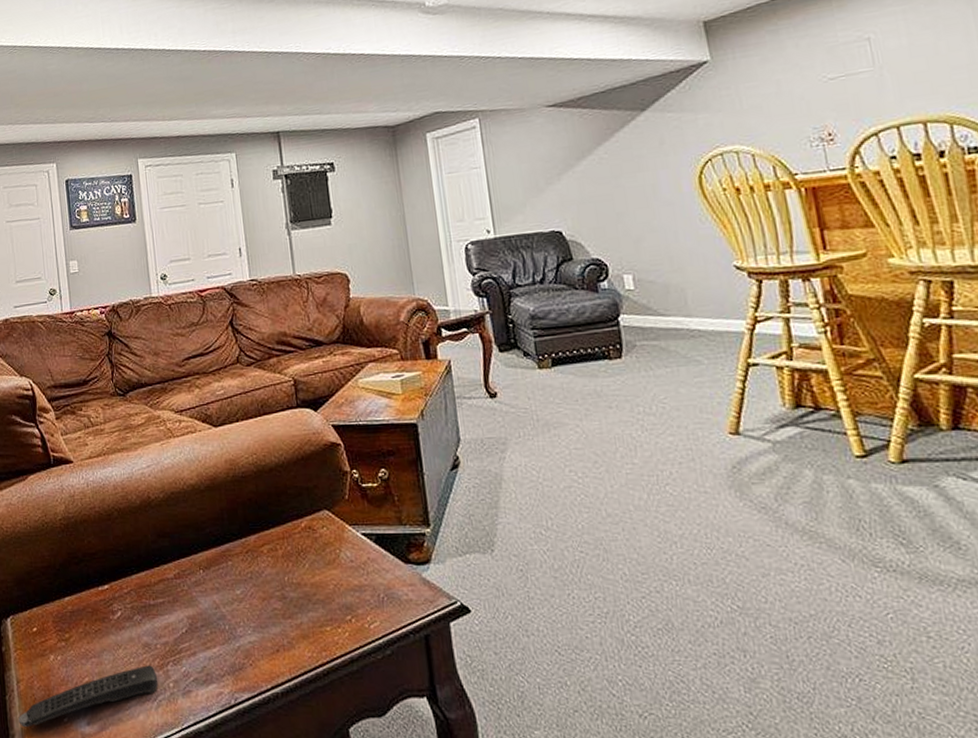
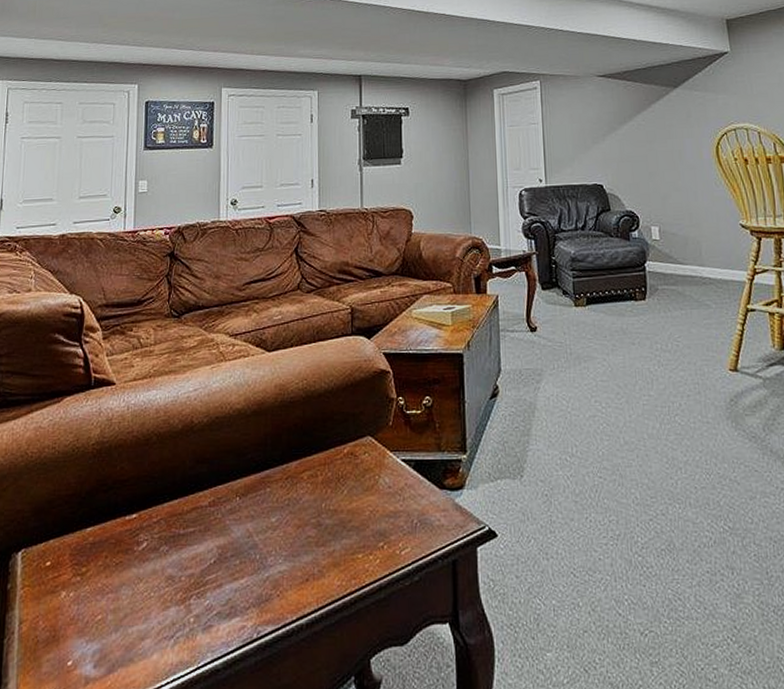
remote control: present [18,665,159,728] -> none [15,599,178,675]

